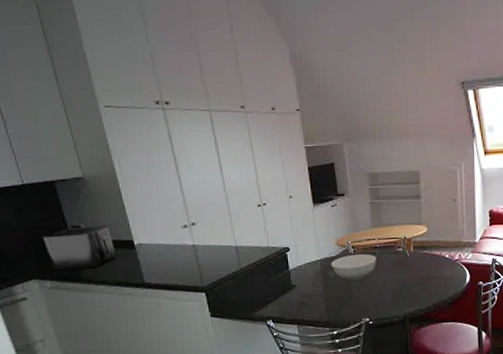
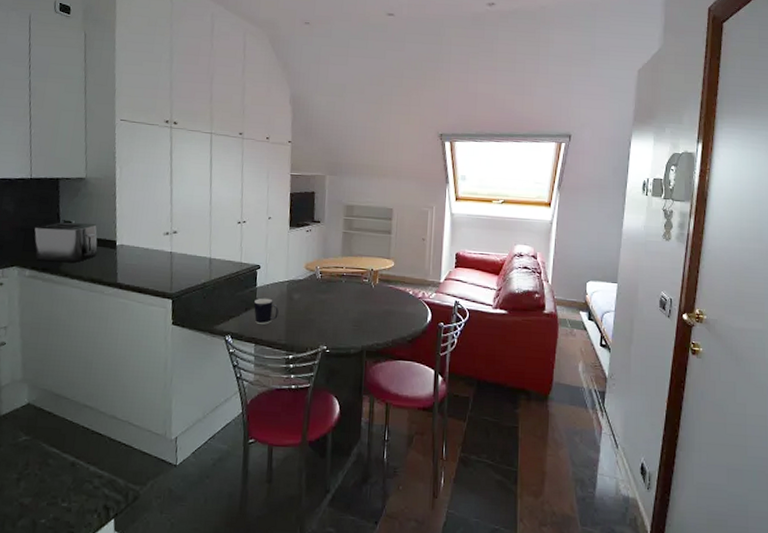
mug: none [289,279,316,307] -> present [253,298,279,325]
bowl: present [331,253,377,281] -> none [297,279,342,307]

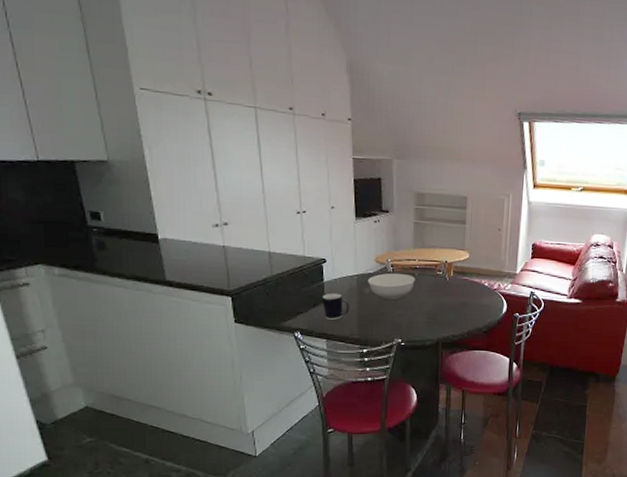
toaster: present [34,222,98,263] -> none [54,213,137,260]
bowl: none [297,279,342,307] -> present [368,273,415,300]

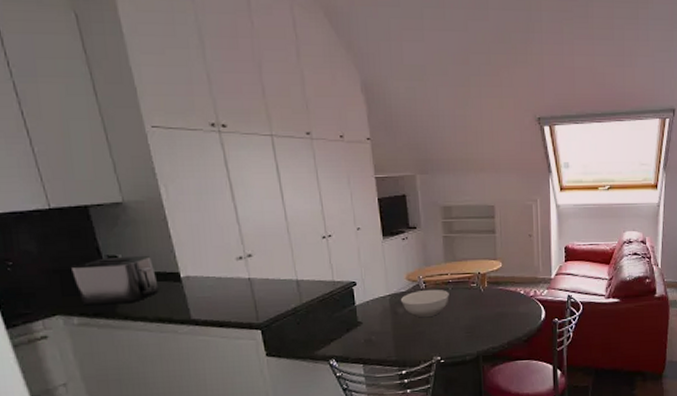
toaster: none [54,213,137,260] -> present [70,255,159,306]
mug: present [321,293,349,321] -> none [354,315,384,345]

